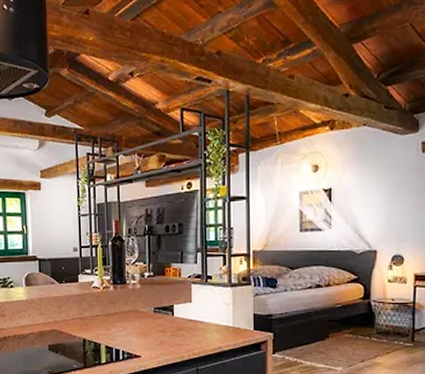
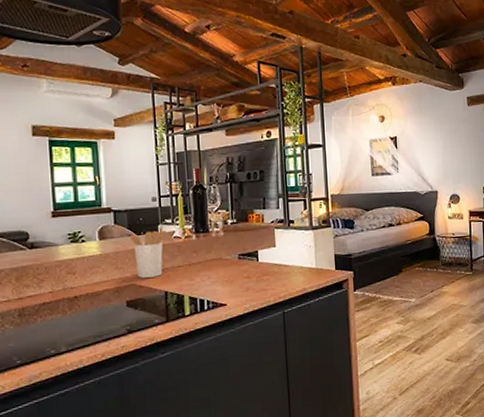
utensil holder: none [52,276,86,324] -> present [129,226,167,278]

